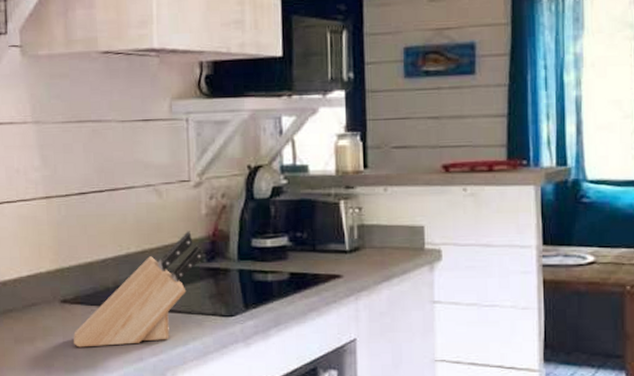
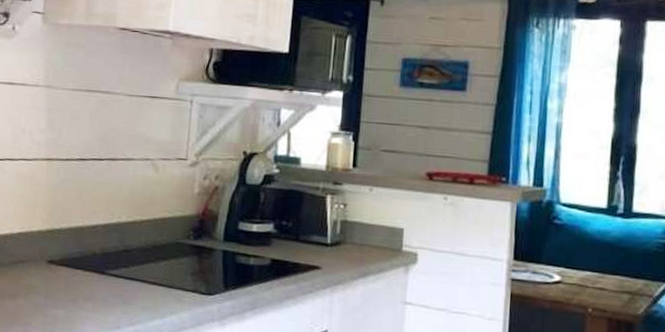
knife block: present [73,231,203,348] -> none [53,207,191,312]

